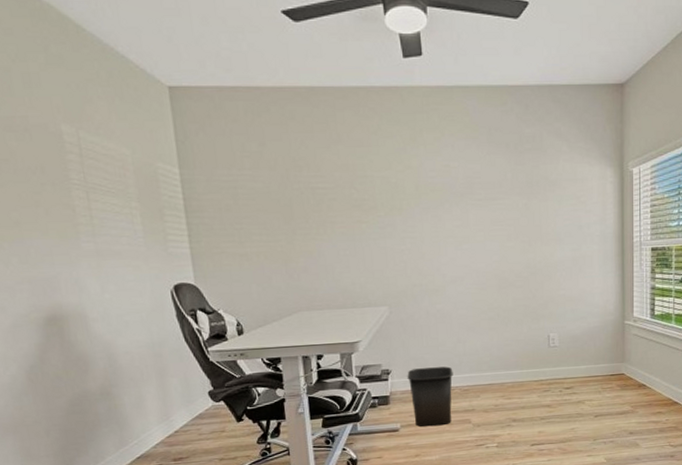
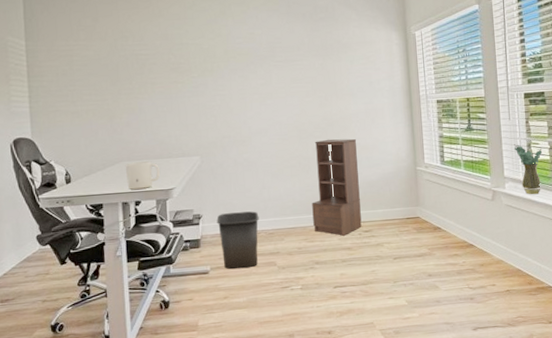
mug: none [304,311,345,342] -> present [125,161,161,190]
bookshelf: none [510,289,563,393] -> present [312,138,362,236]

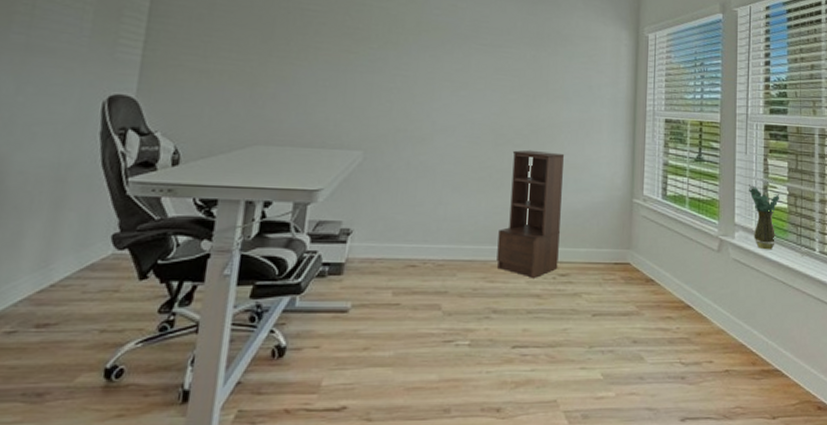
mug: present [125,161,161,190] -> none [257,148,307,185]
waste bin: present [216,211,259,270] -> none [370,231,428,310]

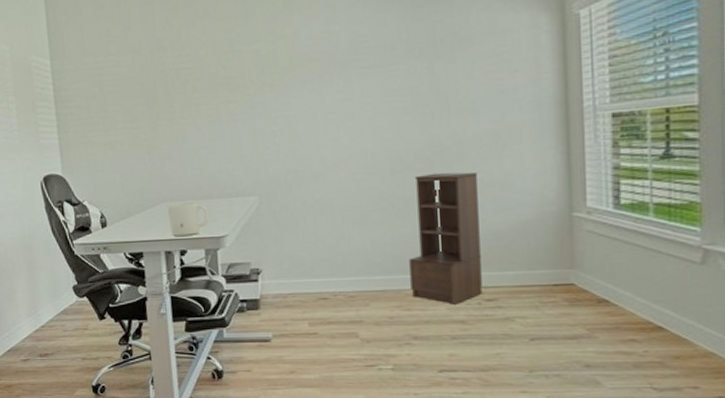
mug: none [257,148,307,185] -> present [167,202,210,236]

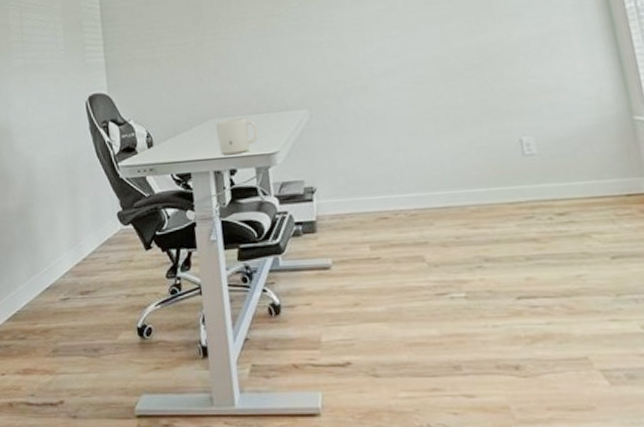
bookshelf: present [409,172,482,304] -> none [466,77,553,221]

